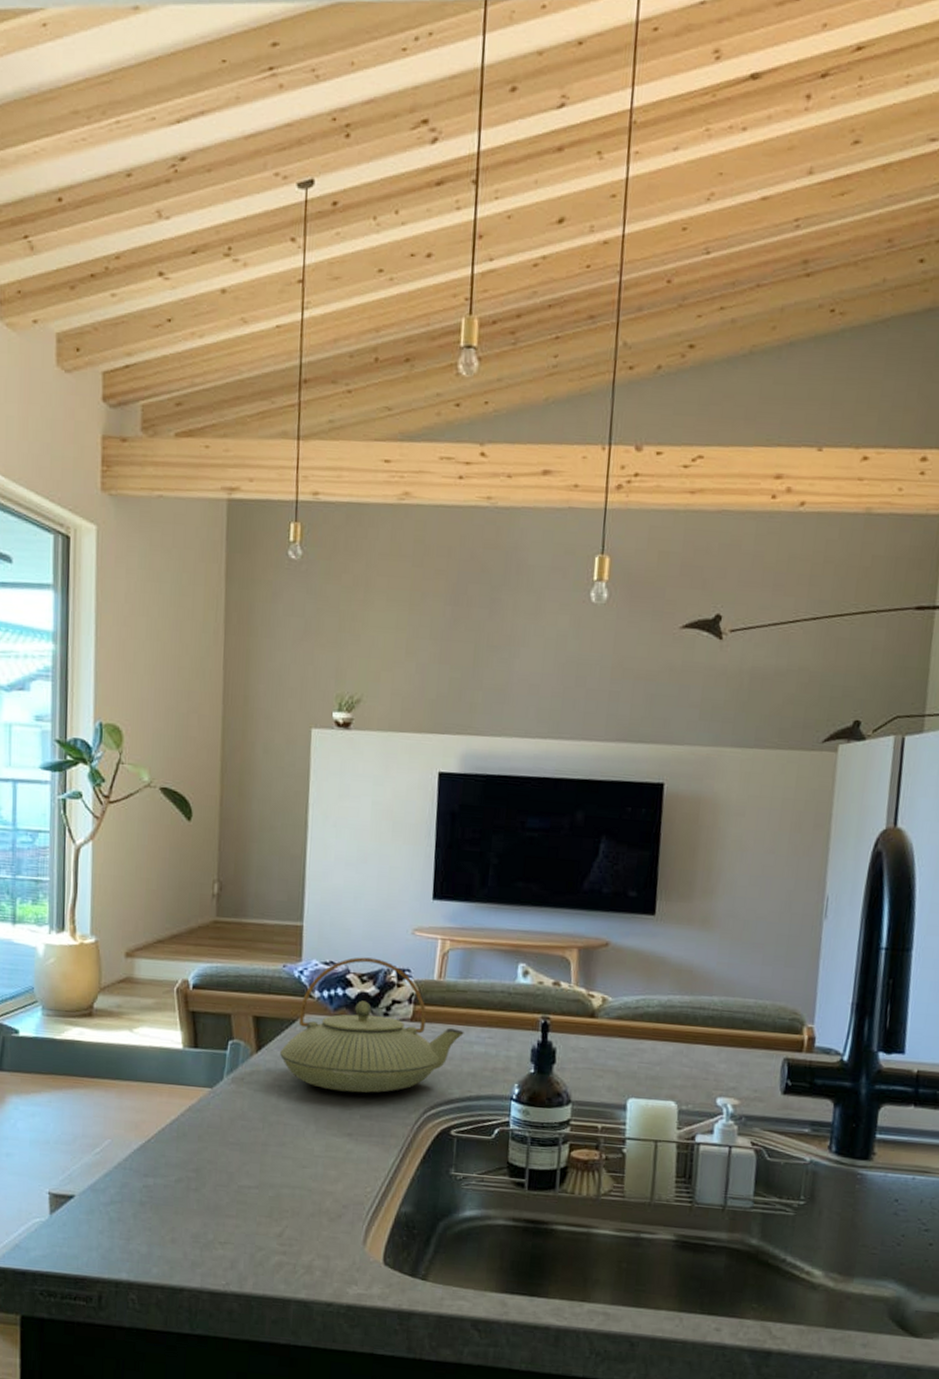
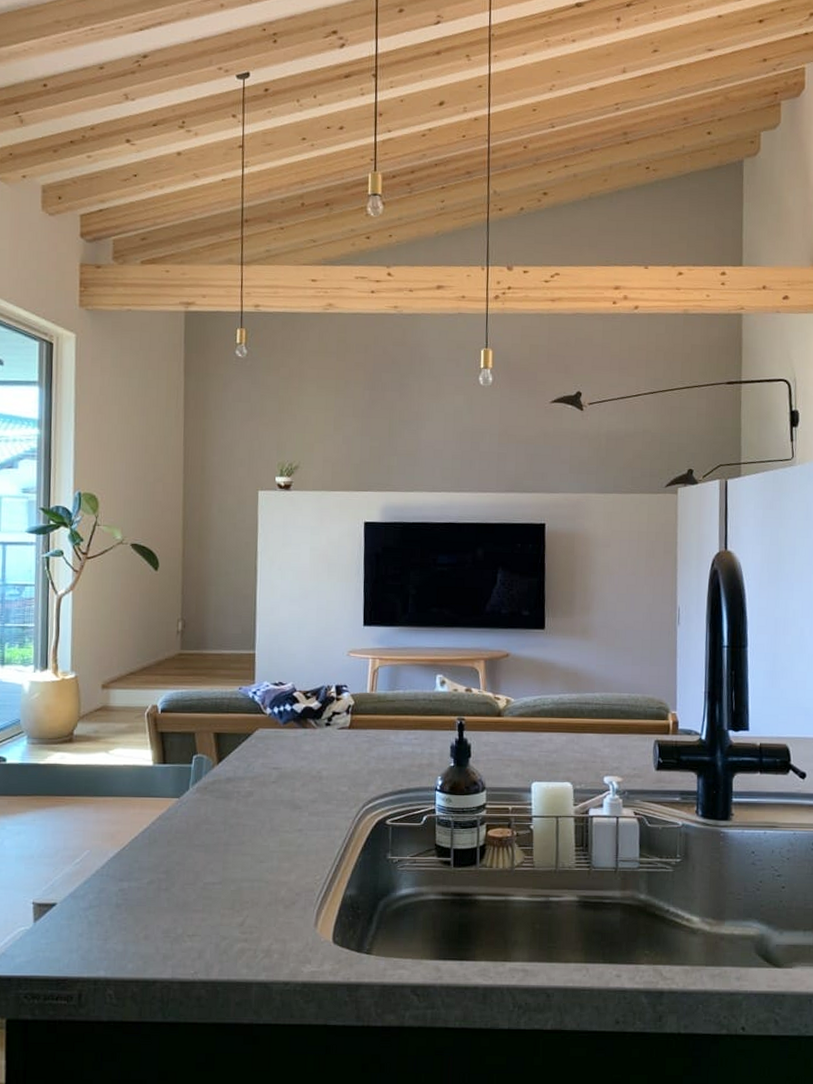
teapot: present [280,957,464,1093] -> none [238,677,394,794]

